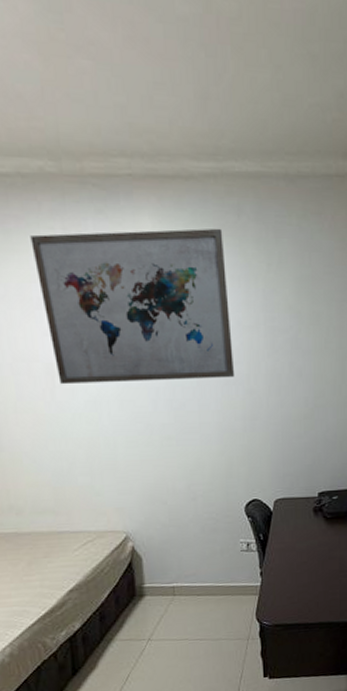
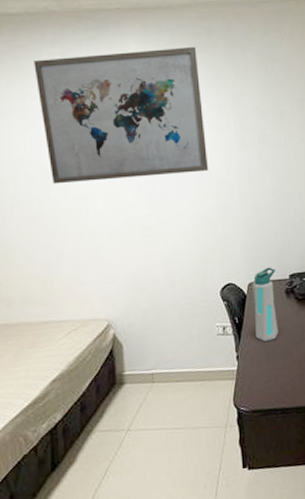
water bottle: none [279,484,304,559] -> present [252,267,278,341]

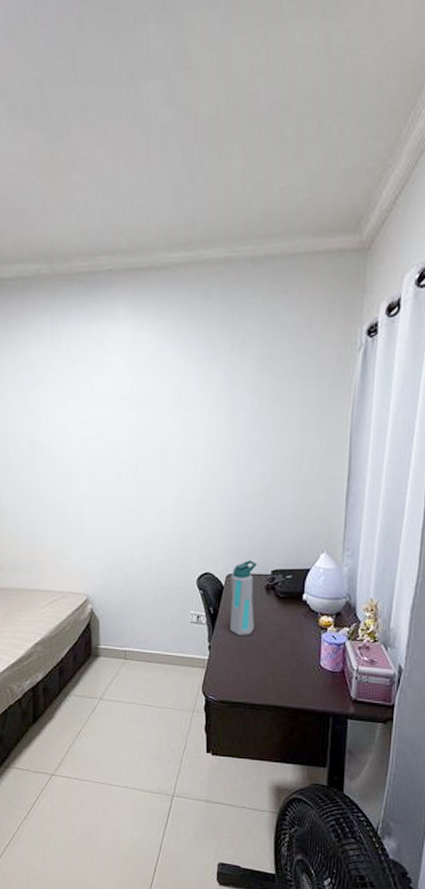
wall art: present [34,46,209,185] -> none [25,312,195,458]

